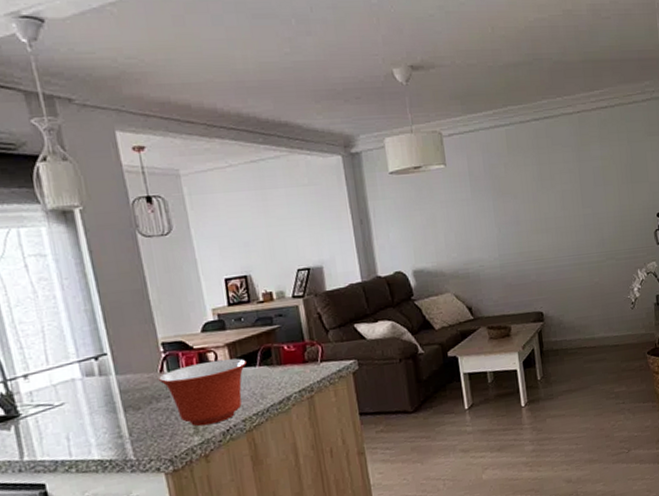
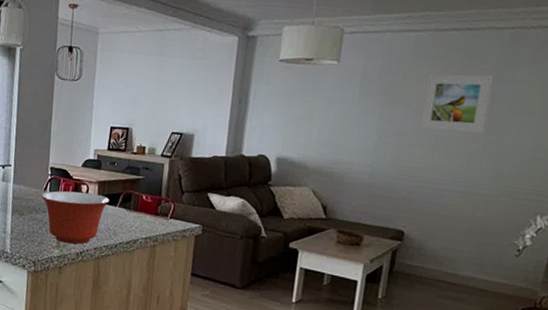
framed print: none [525,156,581,215] -> present [419,74,494,134]

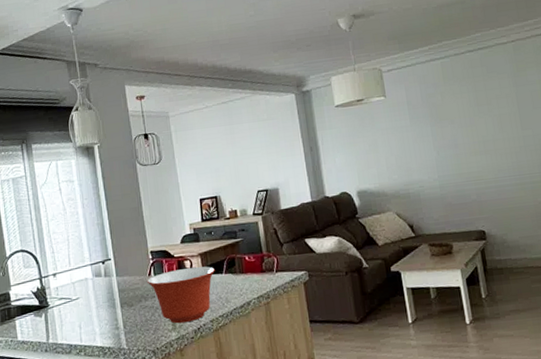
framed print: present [419,74,494,134] -> none [461,82,520,138]

